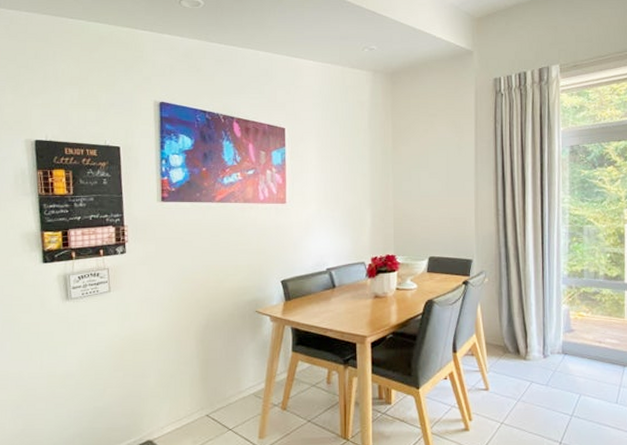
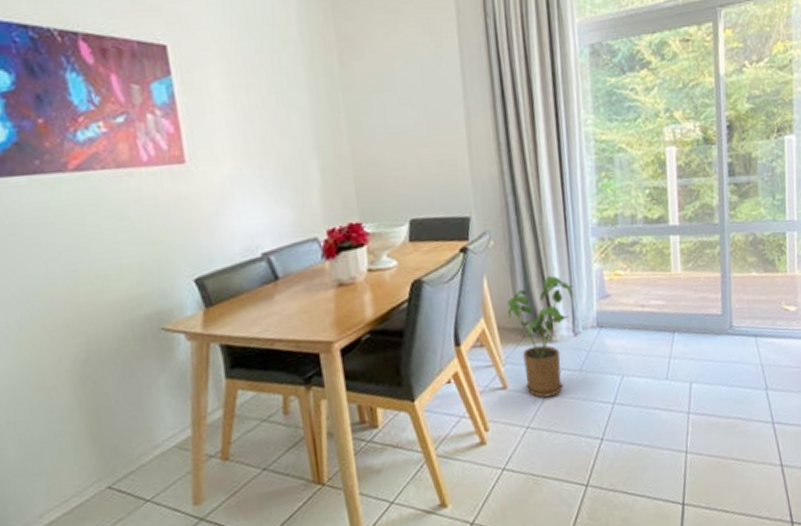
house plant: none [494,309,546,402] -> present [507,275,574,398]

